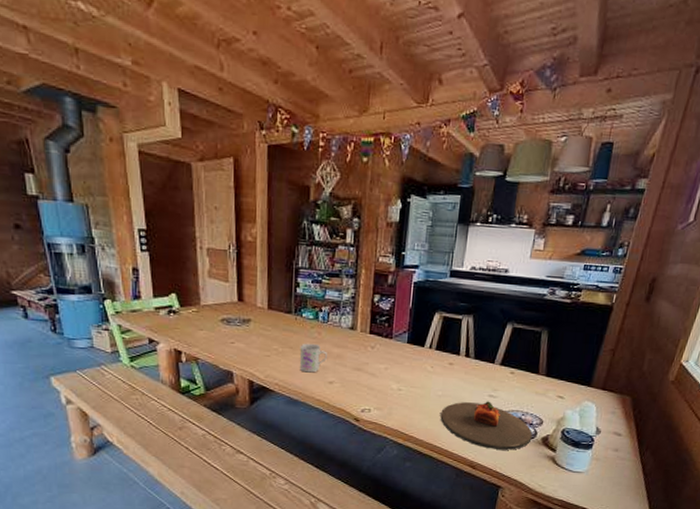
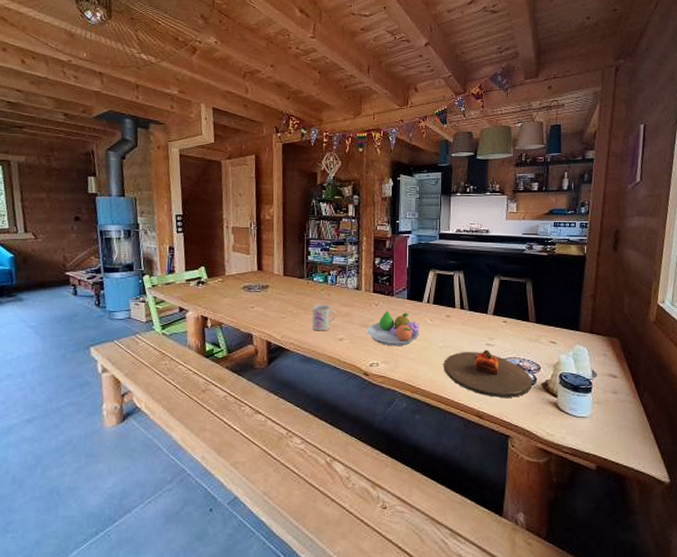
fruit bowl: none [360,354,419,393] -> present [367,311,420,347]

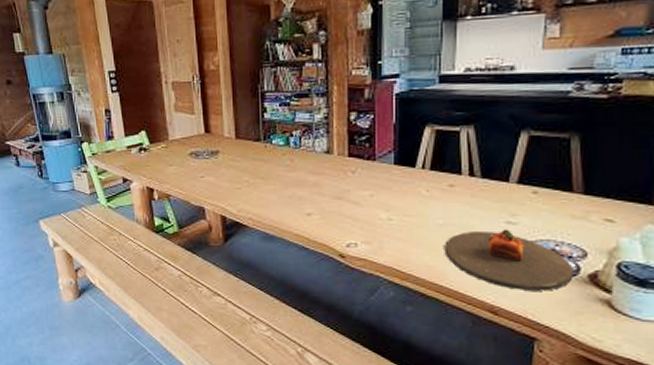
mug: present [312,304,336,331] -> none [272,172,302,205]
fruit bowl: present [367,311,420,347] -> none [341,179,412,224]

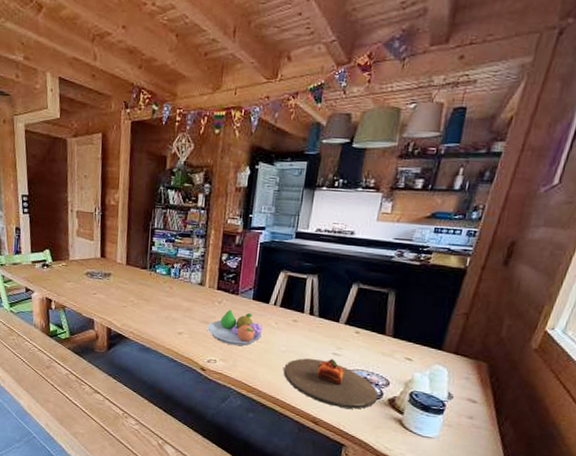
fruit bowl: none [341,179,412,224] -> present [207,309,264,347]

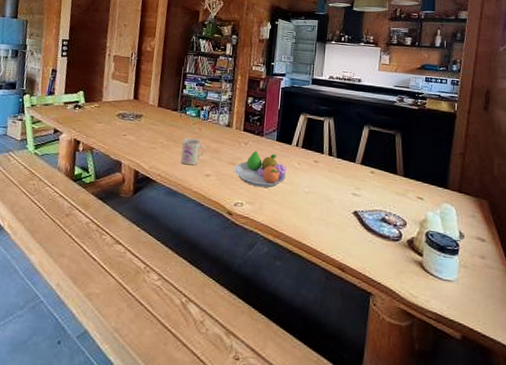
mug: none [153,296,177,324] -> present [181,137,206,166]
plate: present [283,358,379,409] -> none [308,199,398,252]

